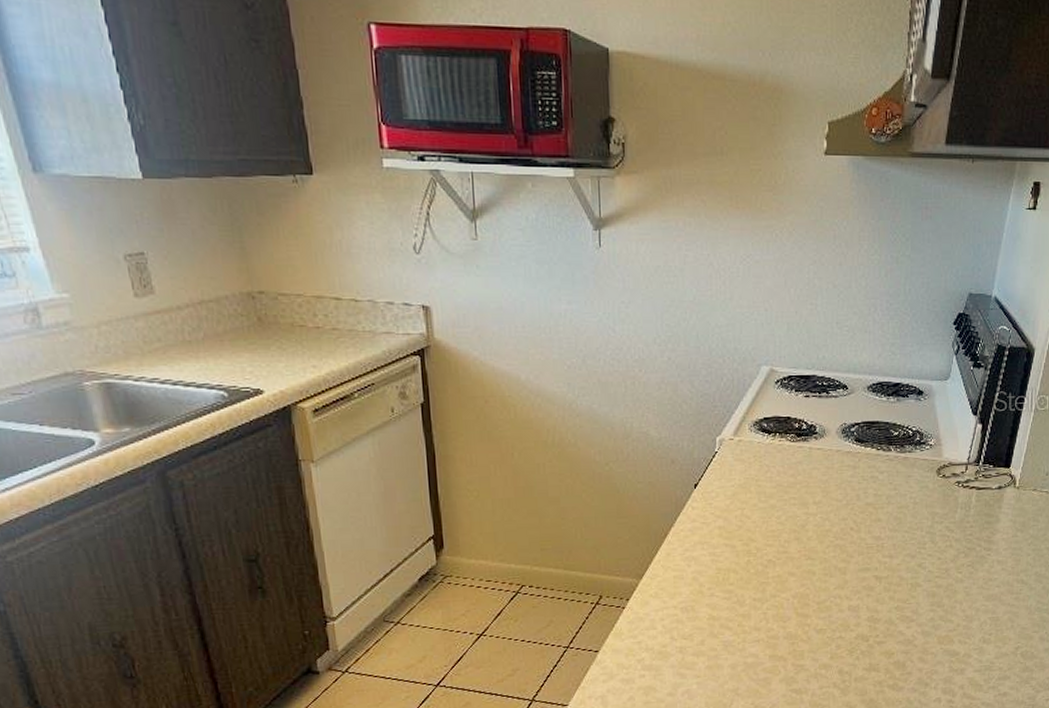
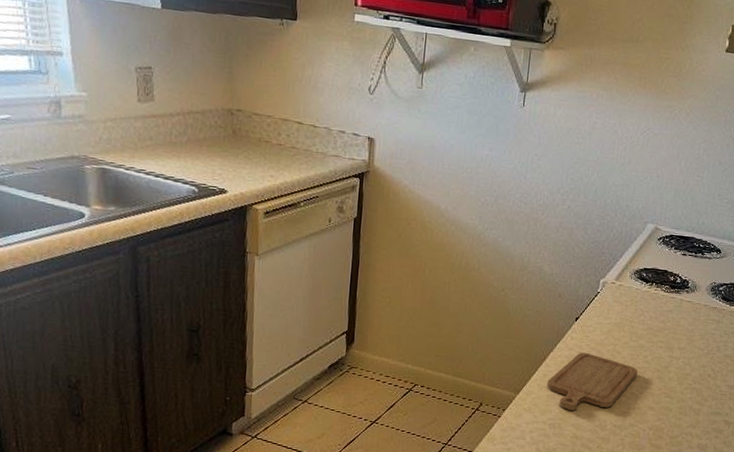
chopping board: none [671,522,772,590] -> present [546,352,638,411]

